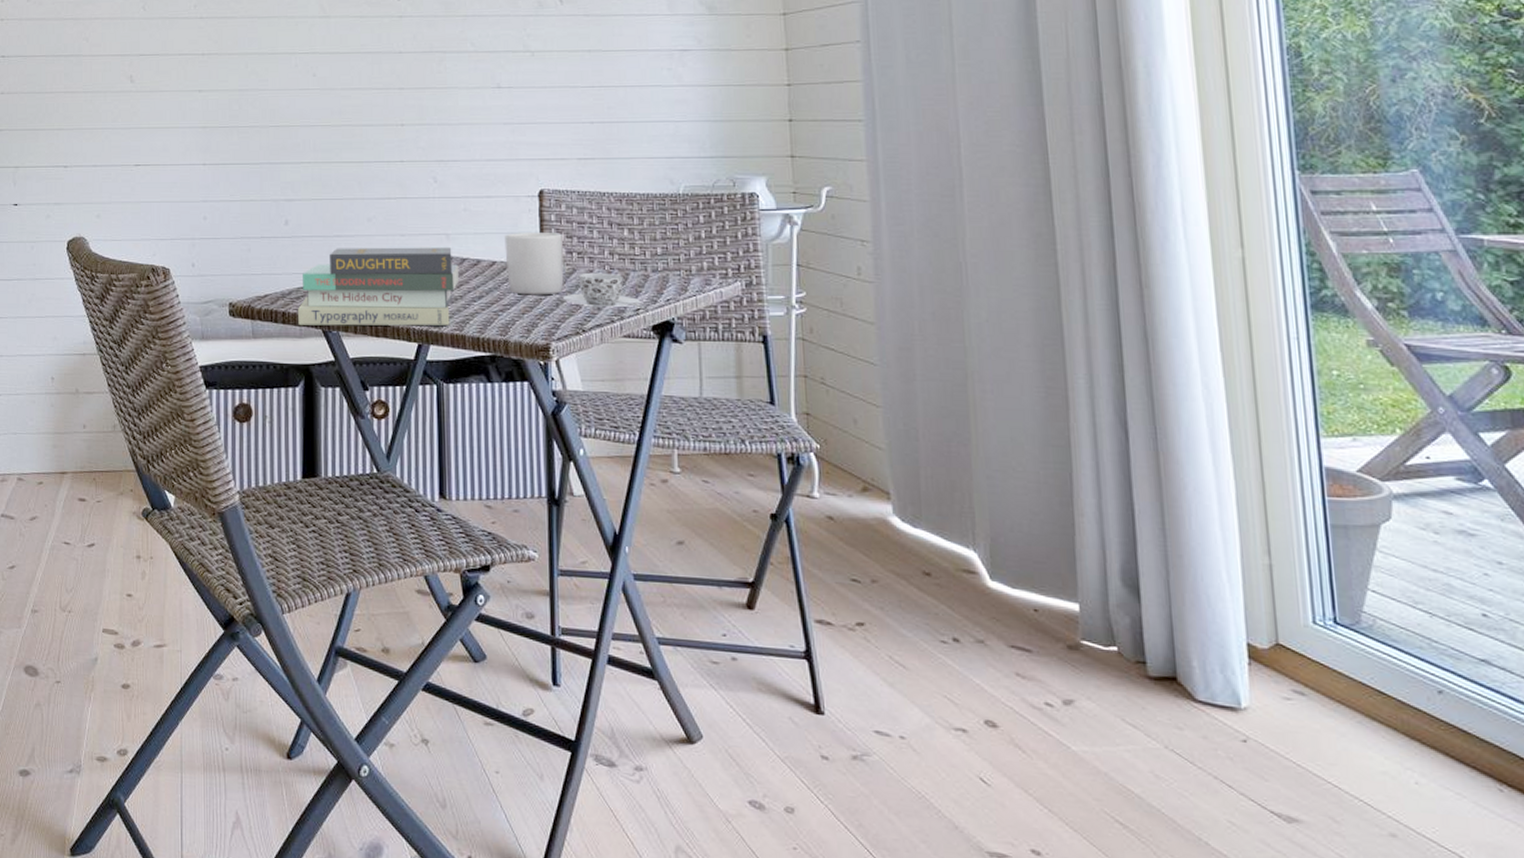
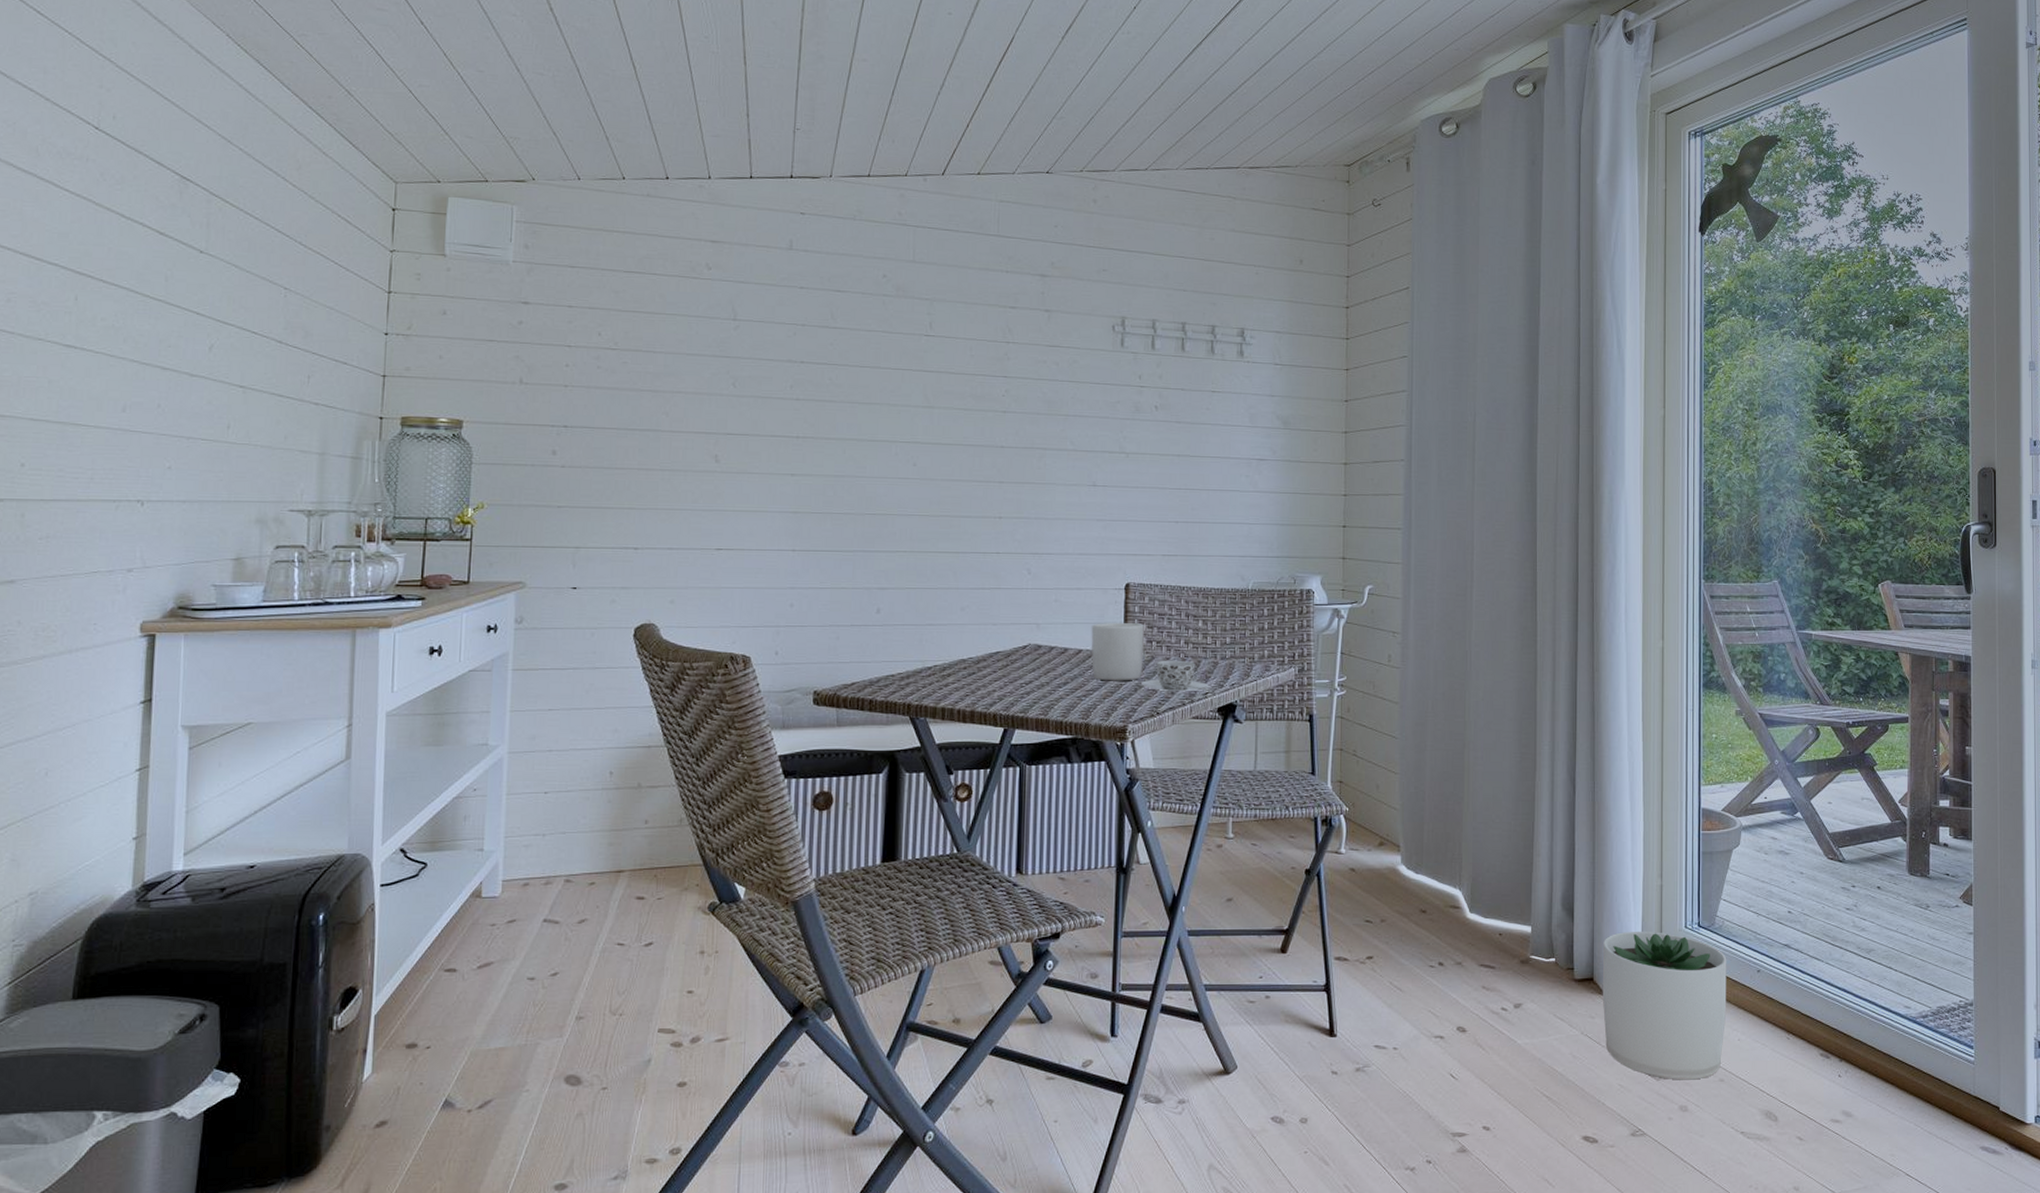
books: present [298,247,458,326] -> none [885,636,1046,714]
planter: none [1188,621,1393,830] -> present [1602,932,1727,1080]

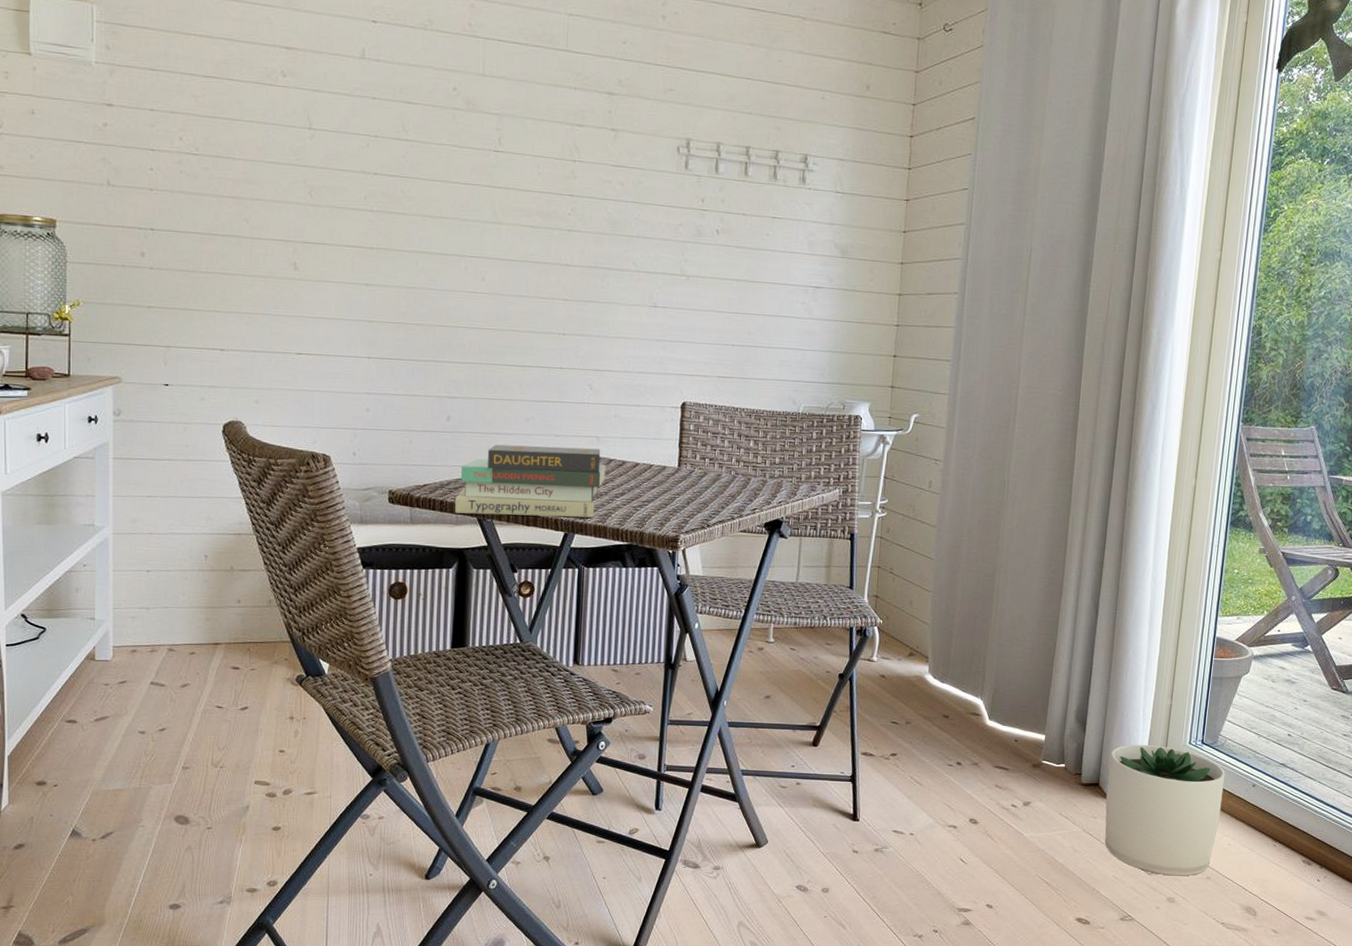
books: none [885,636,1046,714] -> present [455,444,605,518]
mug: present [1091,623,1145,681] -> none [647,439,699,494]
teacup: present [1140,660,1213,692] -> none [693,476,761,509]

